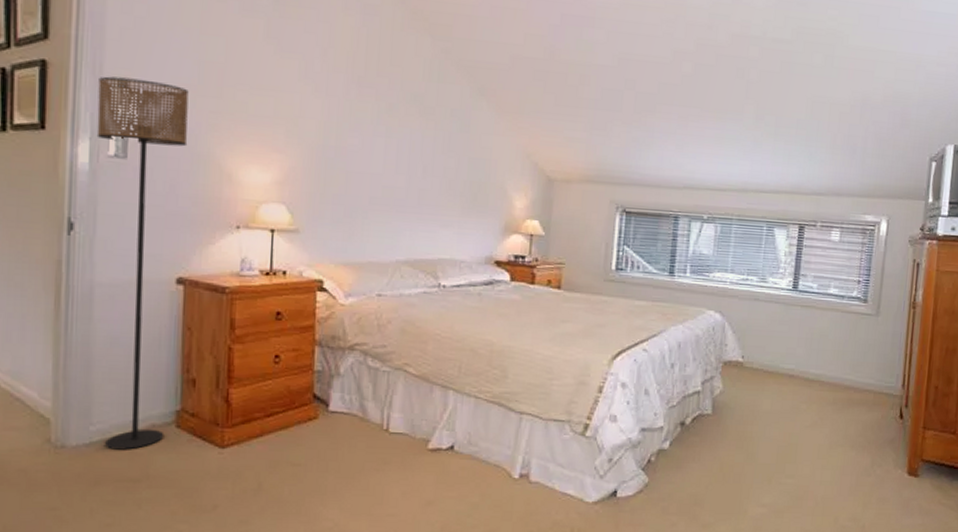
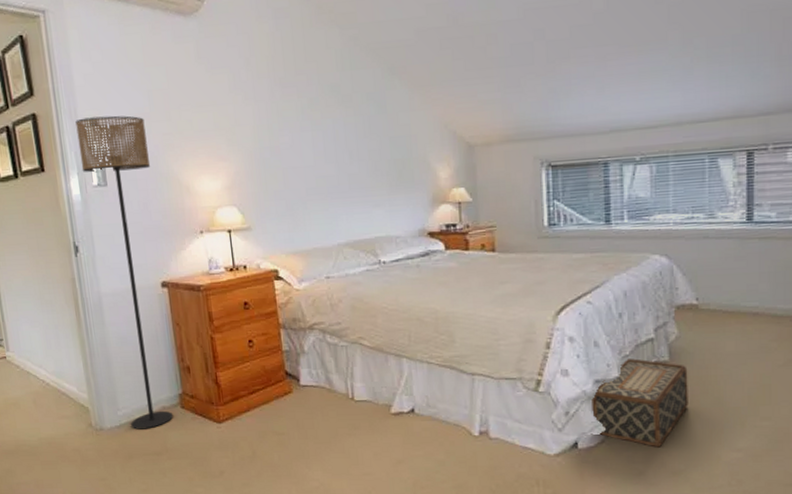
woven basket: none [635,409,727,500] -> present [592,358,688,448]

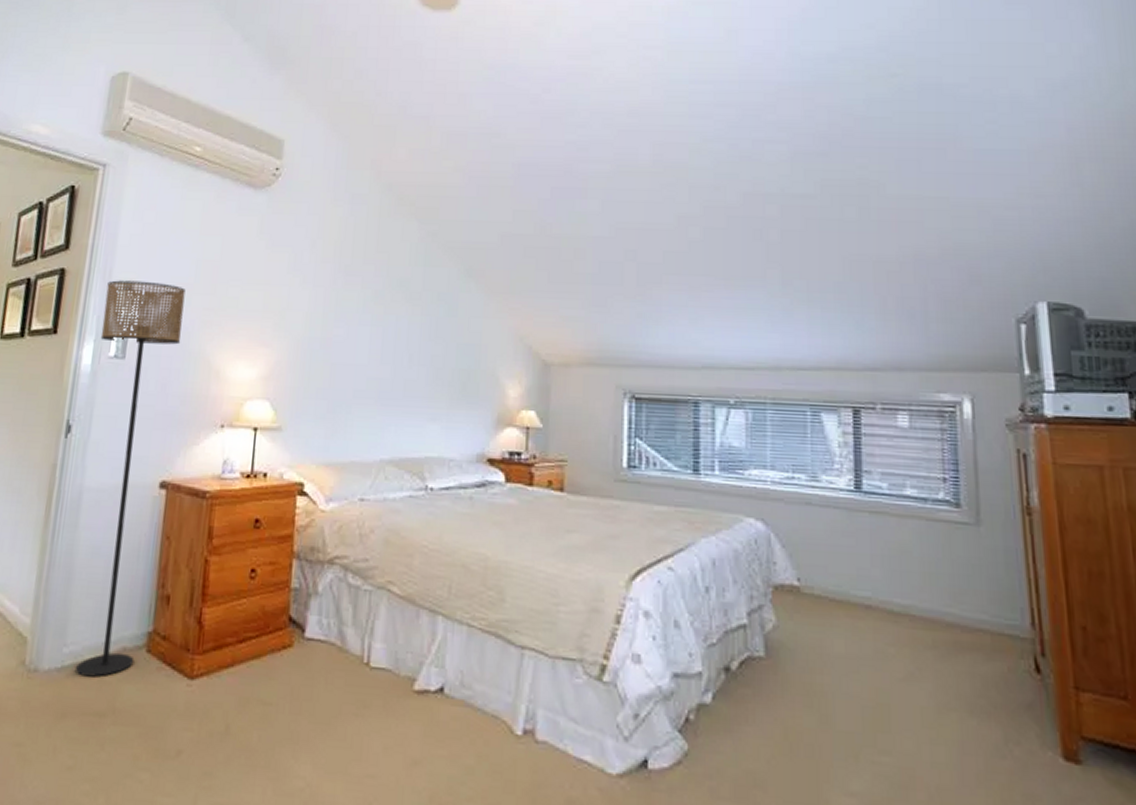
woven basket: present [592,358,688,448] -> none [668,649,788,779]

